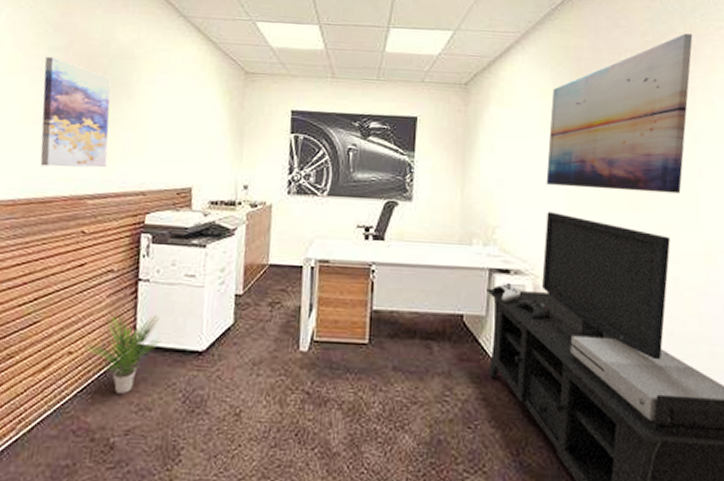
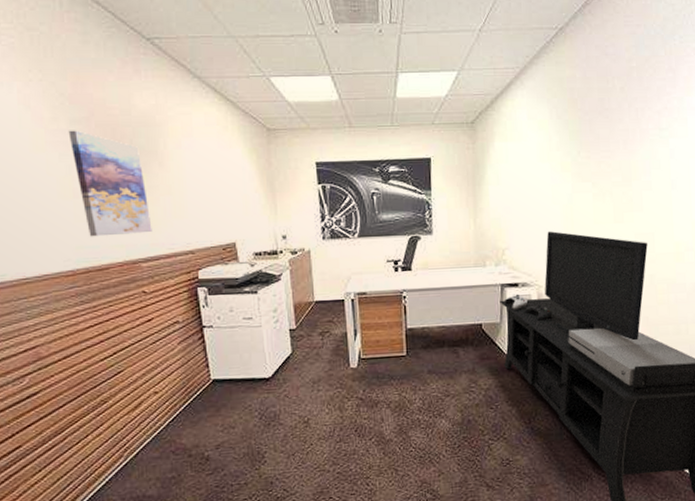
potted plant: present [85,315,160,394] -> none [167,354,232,419]
wall art: present [546,33,693,194] -> none [546,57,672,209]

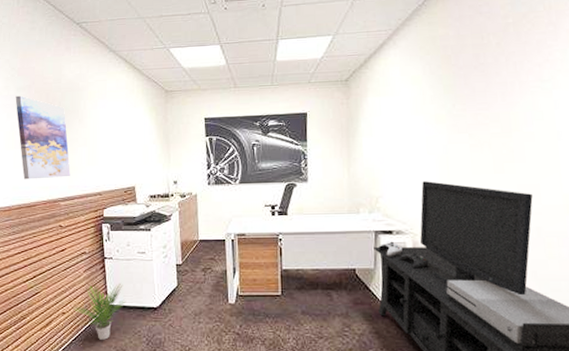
potted plant: none [167,354,232,419] -> present [73,283,126,340]

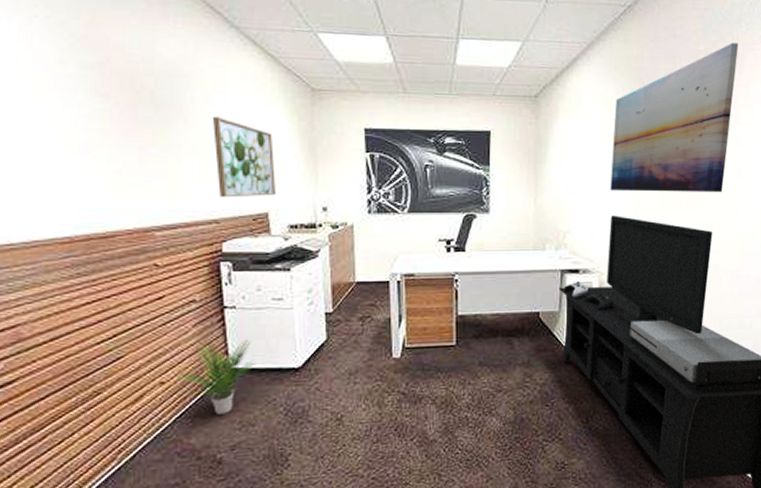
wall art: present [15,95,71,180] -> none [77,75,171,199]
wall art: none [97,117,140,176] -> present [212,117,275,198]
wall art: none [420,11,552,159] -> present [610,42,739,193]

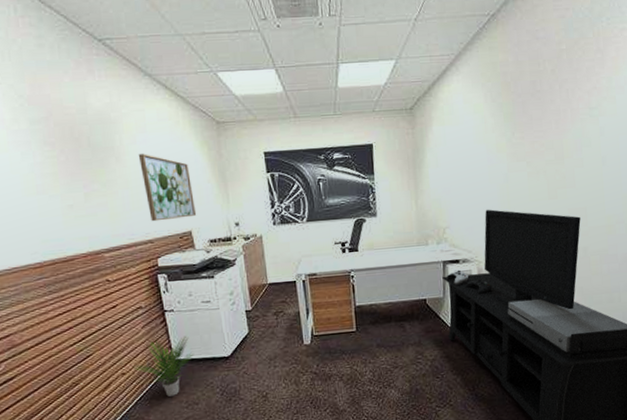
wall art: present [610,42,739,193] -> none [483,38,600,188]

